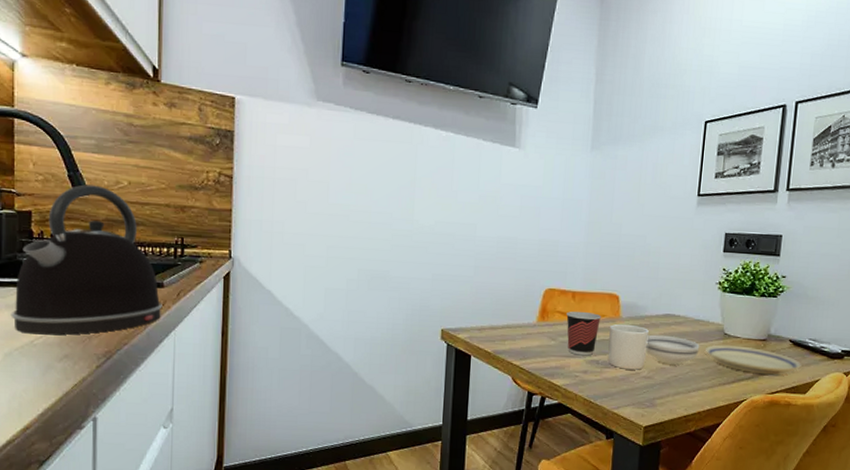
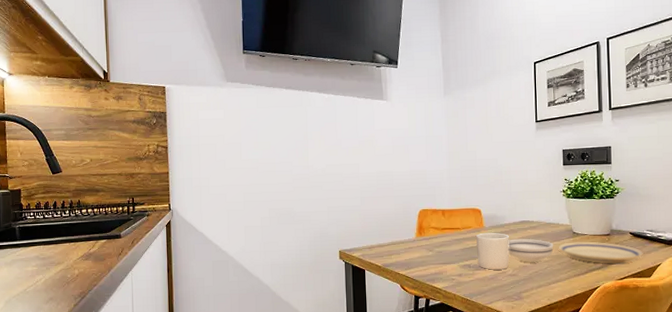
kettle: present [10,184,163,335] -> none [9,164,121,284]
cup: present [566,311,602,356] -> none [439,225,469,262]

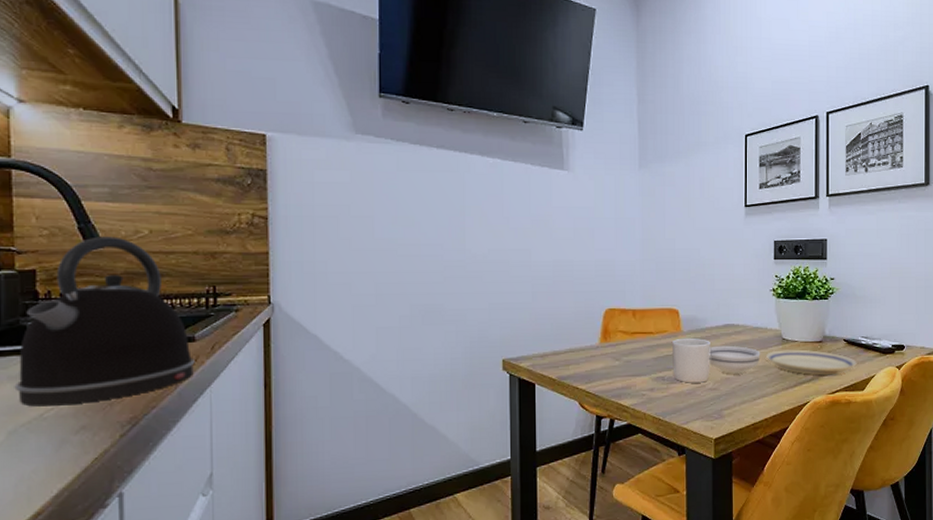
kettle: none [9,164,121,284] -> present [14,236,195,407]

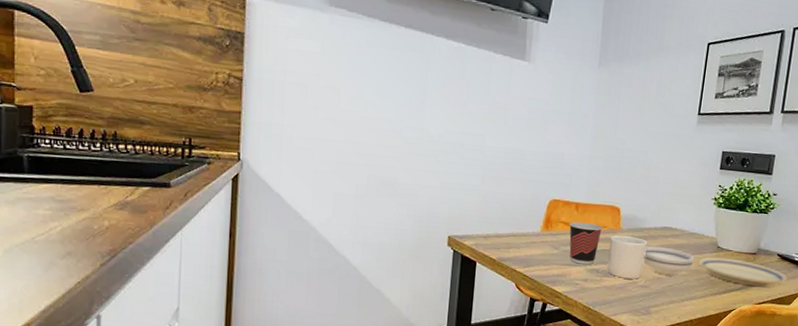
kettle: present [14,236,195,407] -> none [11,81,169,233]
cup: none [628,328,664,374] -> present [569,221,603,265]

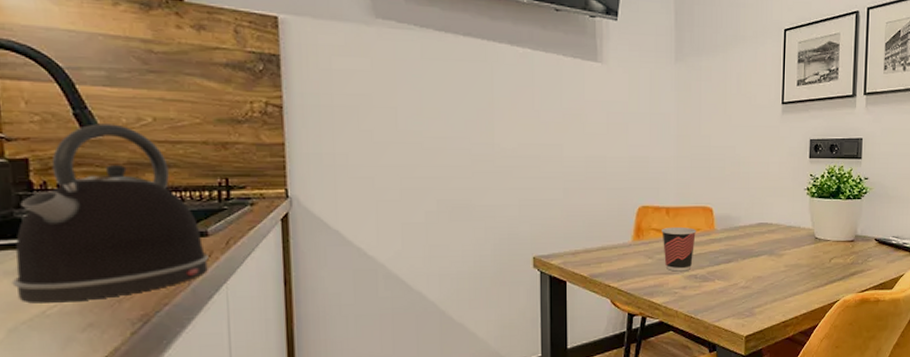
kettle: none [11,81,169,233] -> present [11,123,209,303]
mug: present [607,235,647,279] -> none [705,236,744,282]
bowl: present [643,246,695,275] -> none [742,244,793,273]
plate: present [699,256,787,287] -> none [799,248,887,274]

